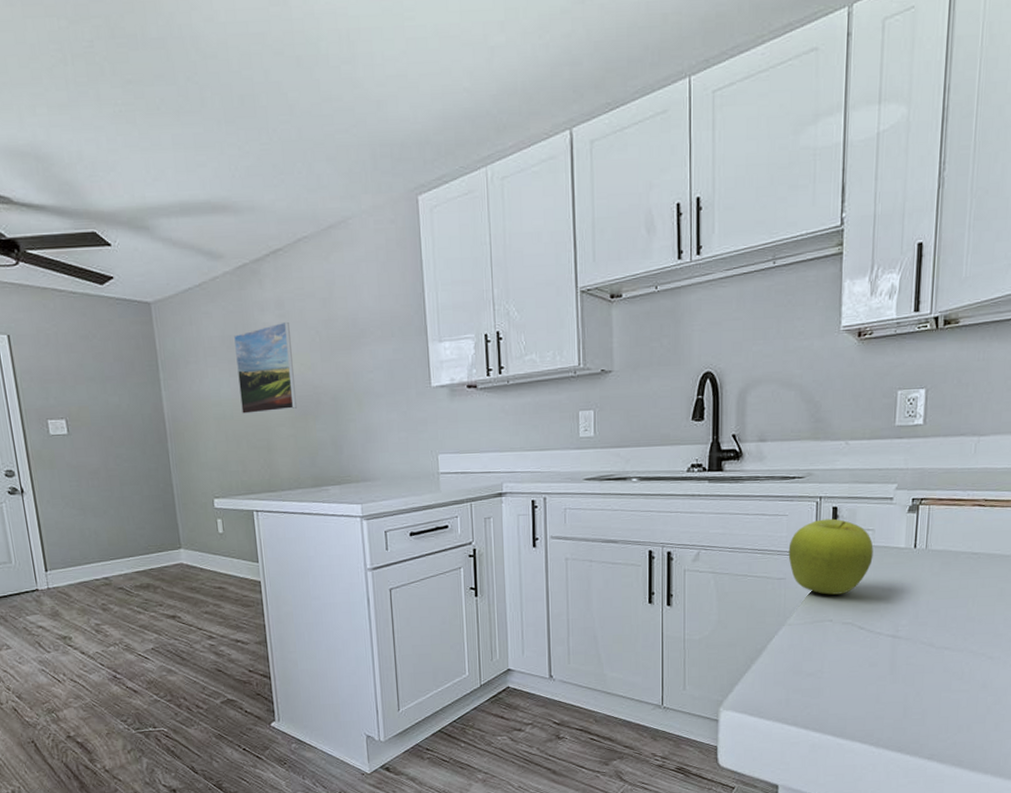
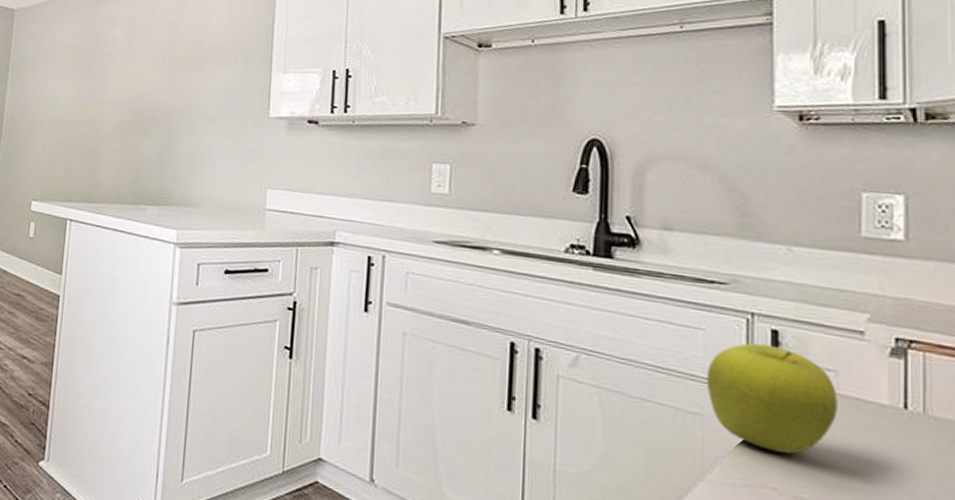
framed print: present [234,321,297,415] -> none [76,38,136,123]

